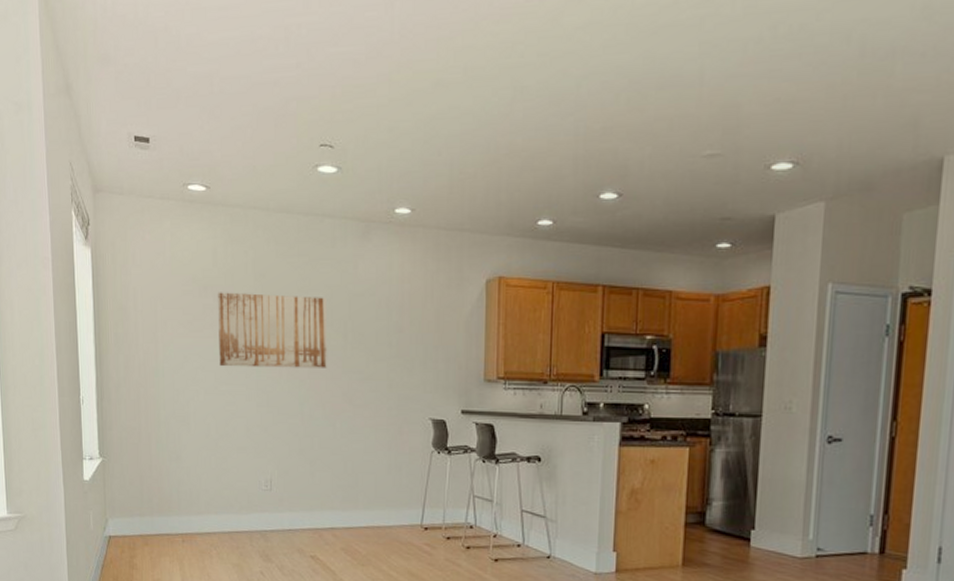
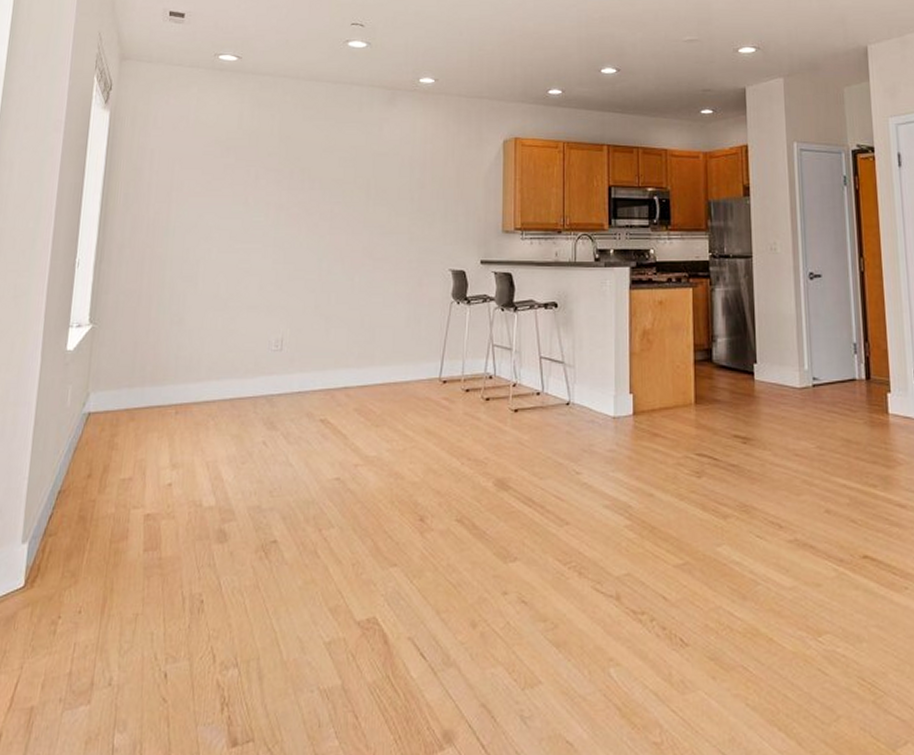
wall art: present [217,292,328,368] -> none [236,152,351,225]

